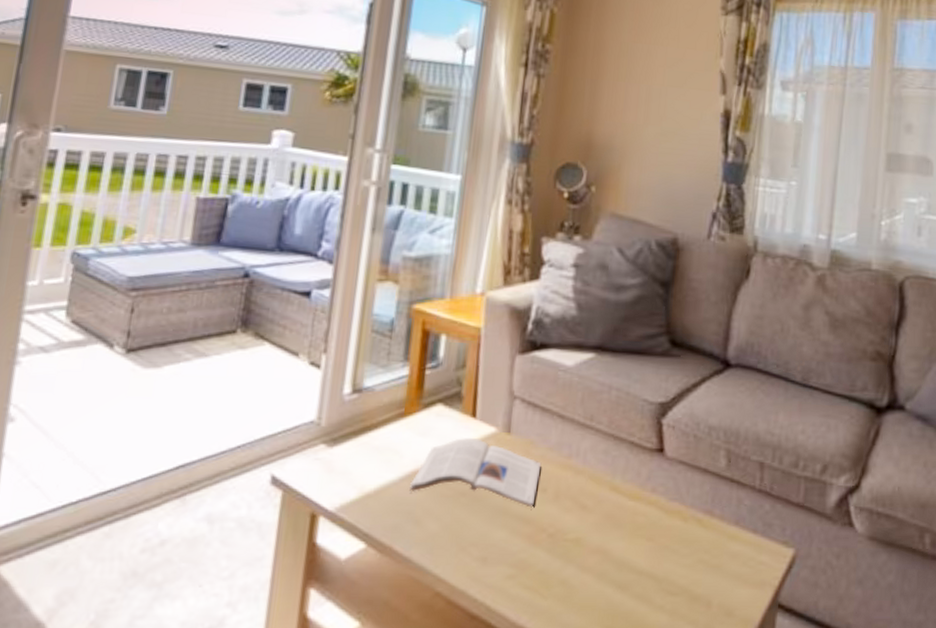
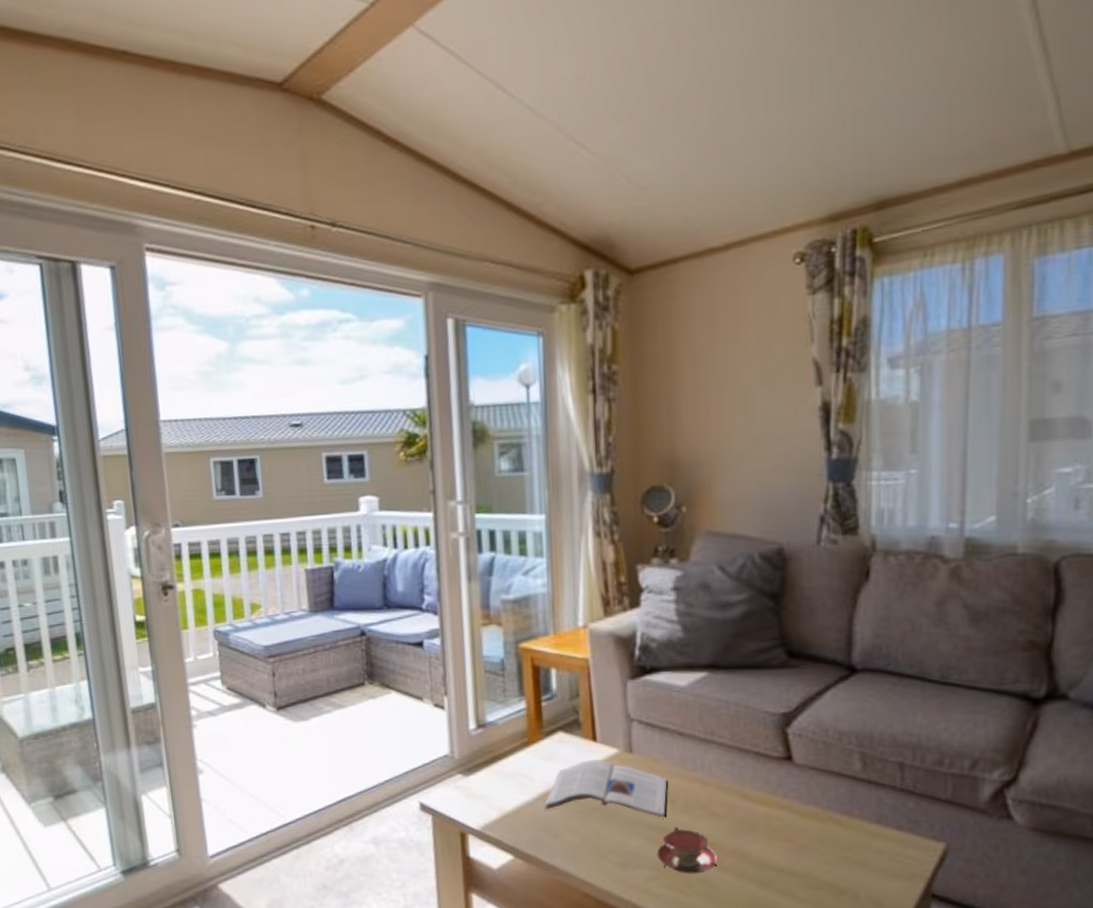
teacup: none [519,518,581,573] -> present [656,826,719,874]

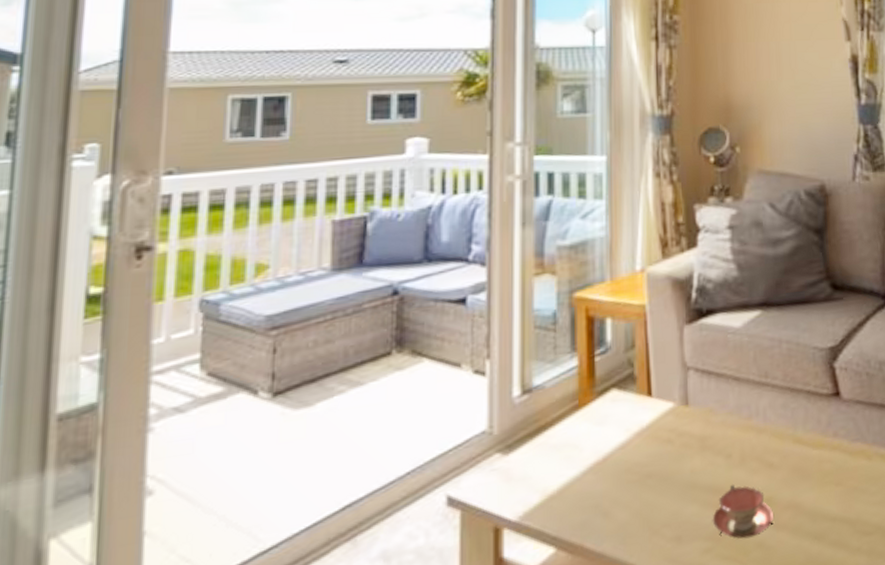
magazine: present [544,760,668,818] -> none [594,416,723,484]

